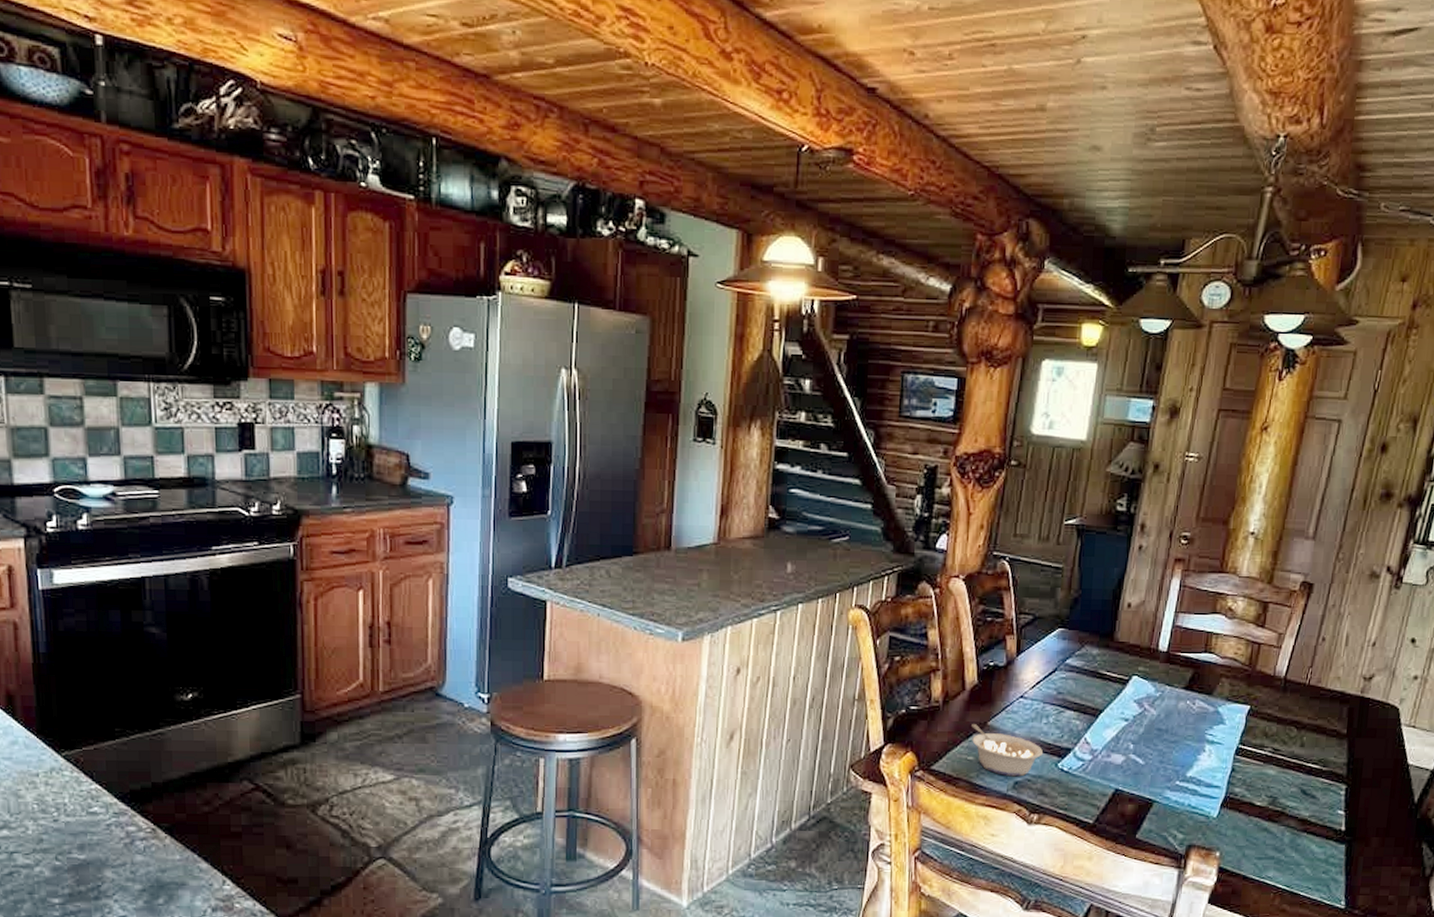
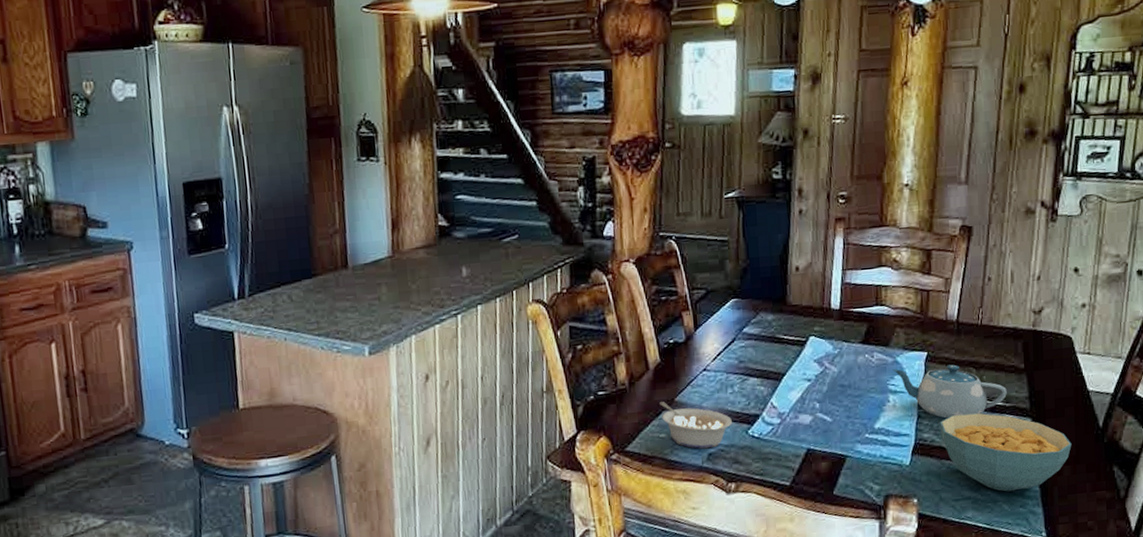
teapot: none [1212,719,1326,775] -> present [893,364,1007,419]
cereal bowl: none [1252,773,1384,856] -> present [939,413,1072,492]

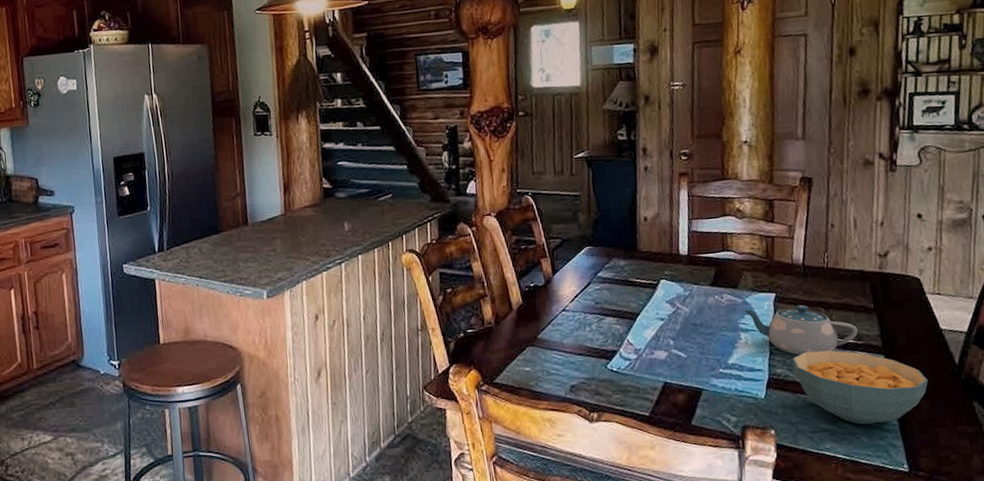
legume: present [660,402,732,449] -> none [523,339,592,382]

